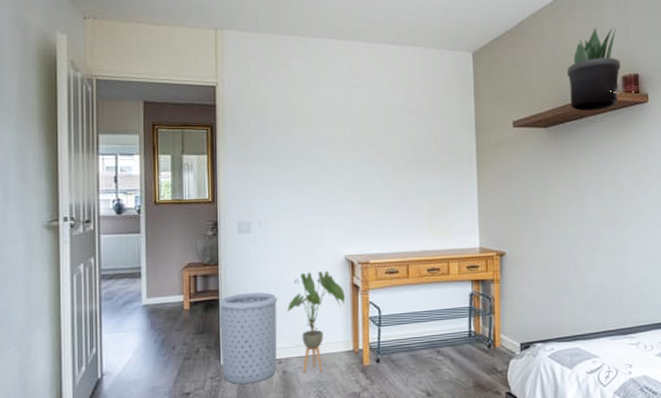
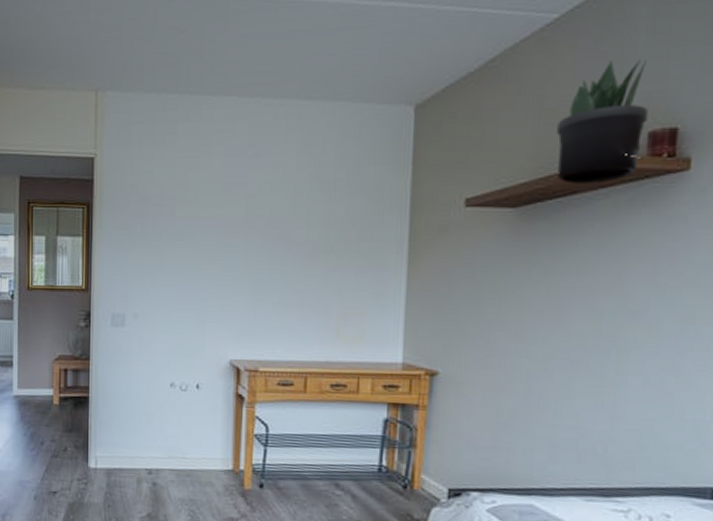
laundry basket: present [219,292,278,385] -> none [89,393,151,492]
house plant: present [286,270,345,373] -> none [159,375,227,489]

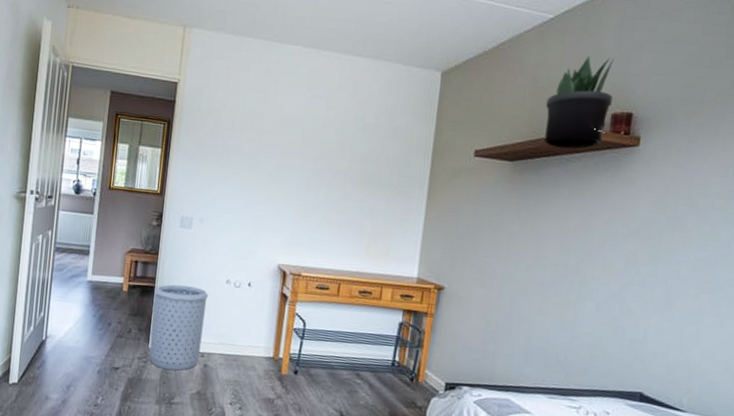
laundry basket: none [89,393,151,492] -> present [149,284,209,371]

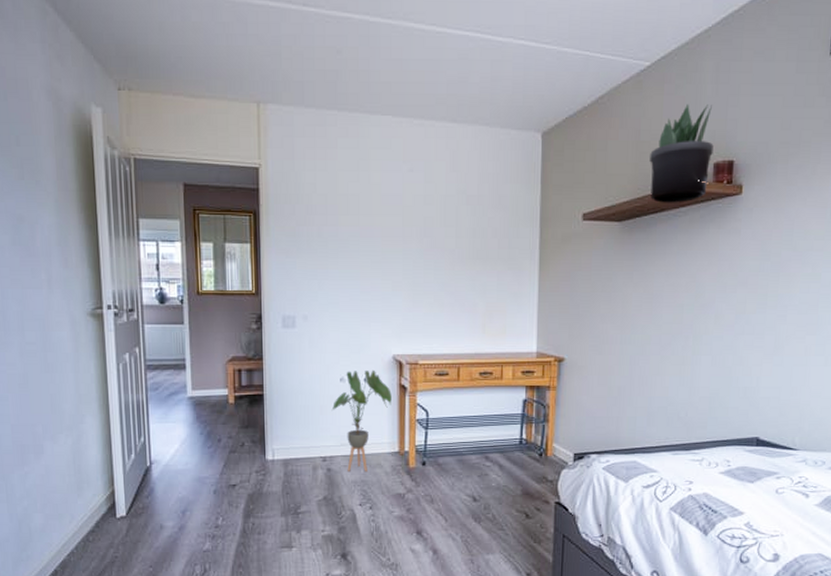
laundry basket: present [149,284,209,371] -> none [264,390,323,480]
house plant: none [215,274,273,372] -> present [331,370,392,471]

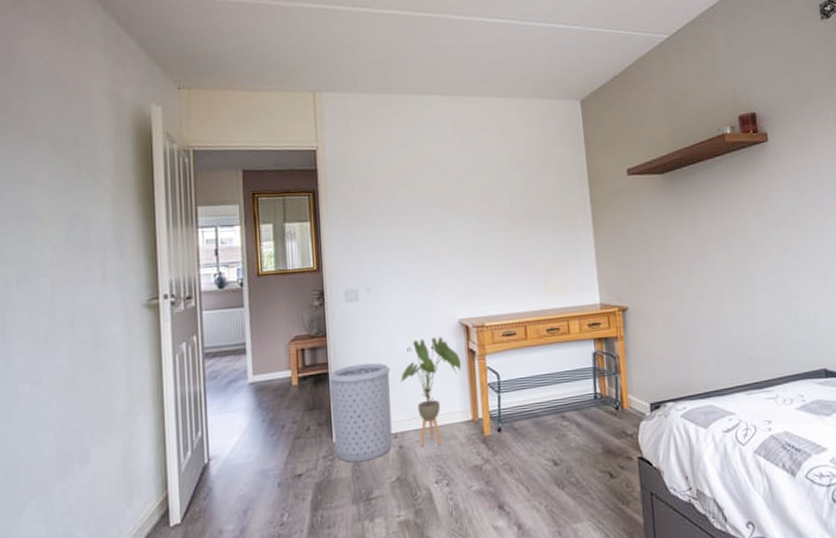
laundry basket: none [264,390,323,480] -> present [329,363,393,463]
planter: present [650,104,714,203] -> none [680,66,736,154]

